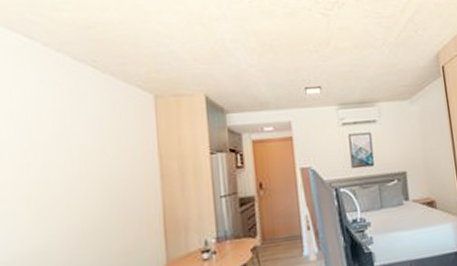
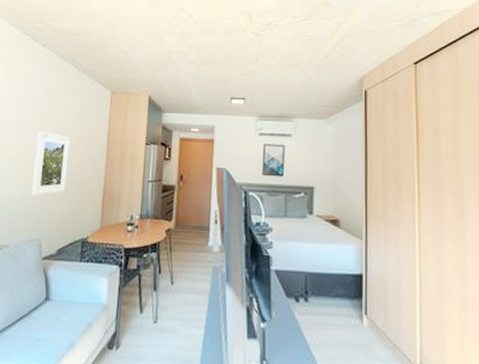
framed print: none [56,157,109,243] -> present [31,131,70,196]

